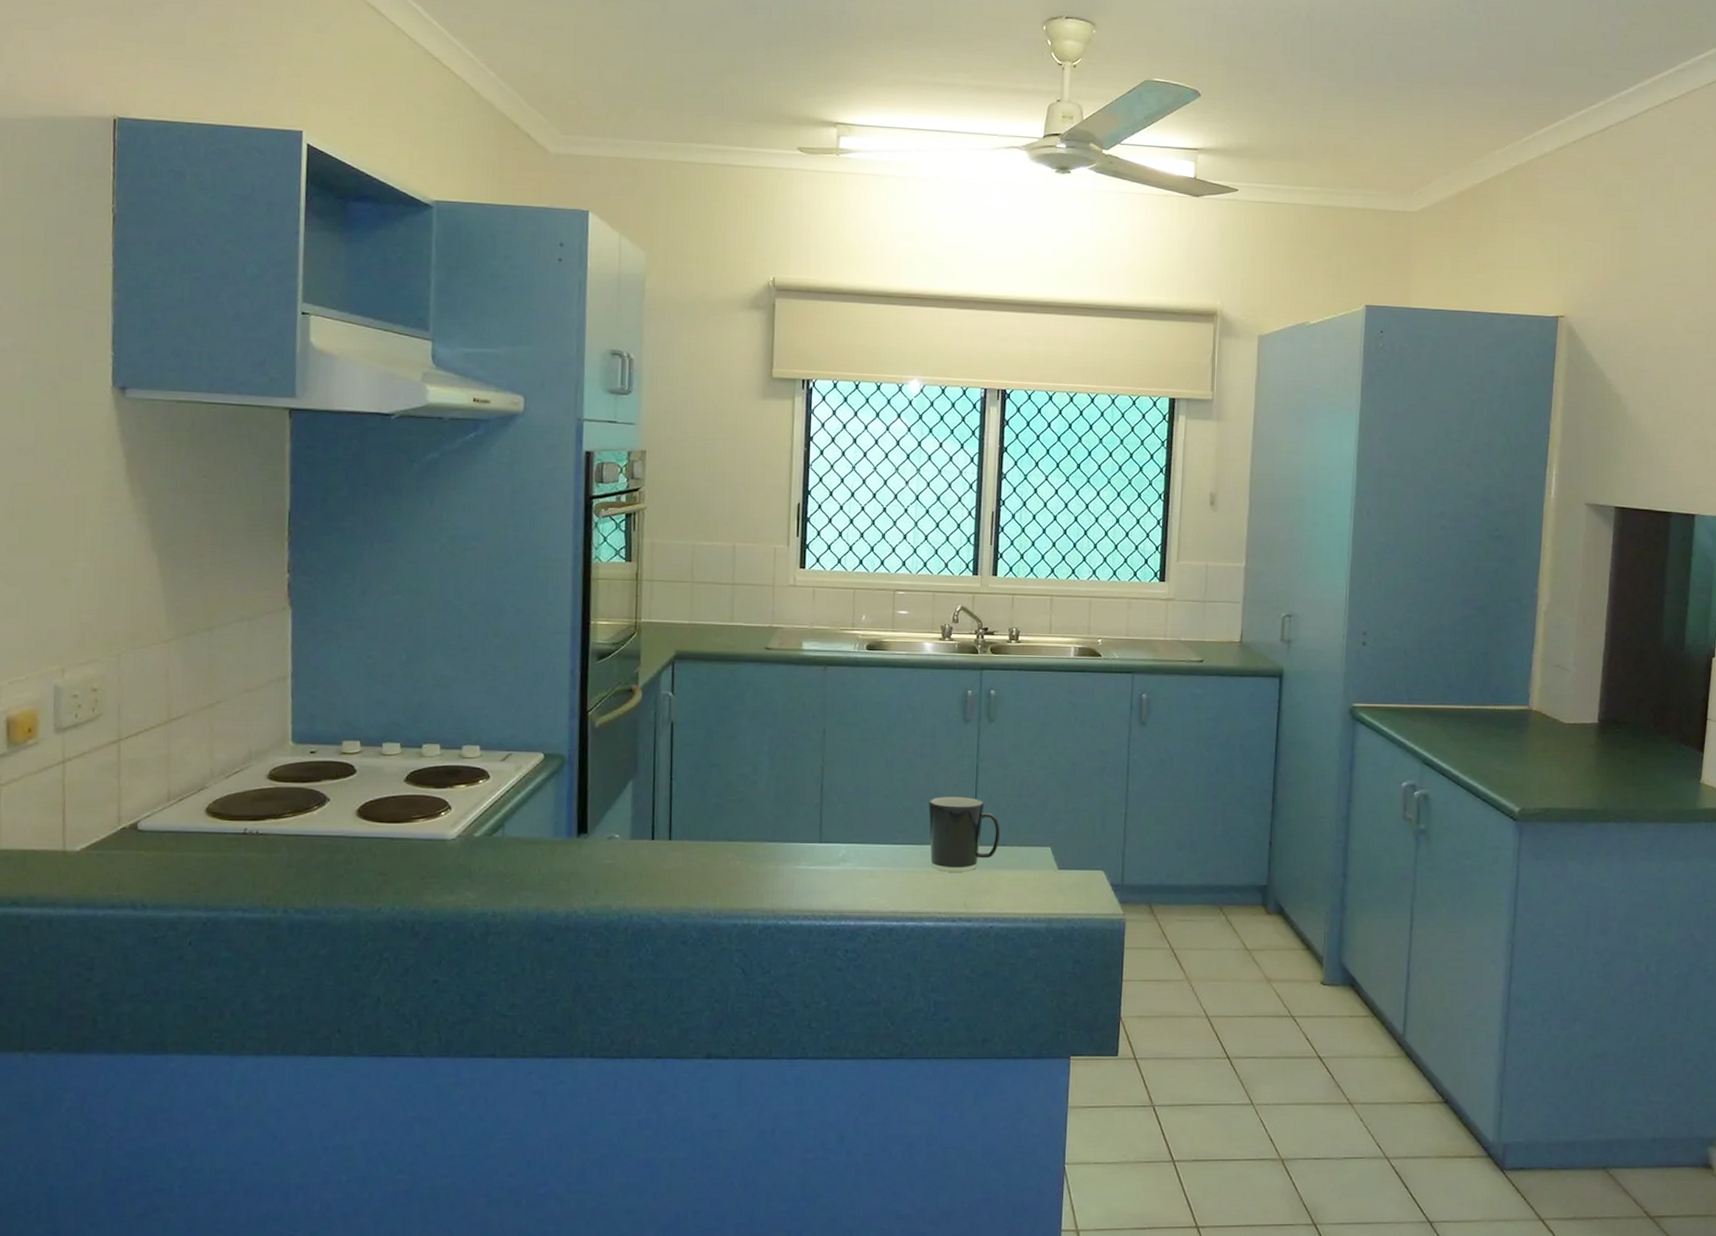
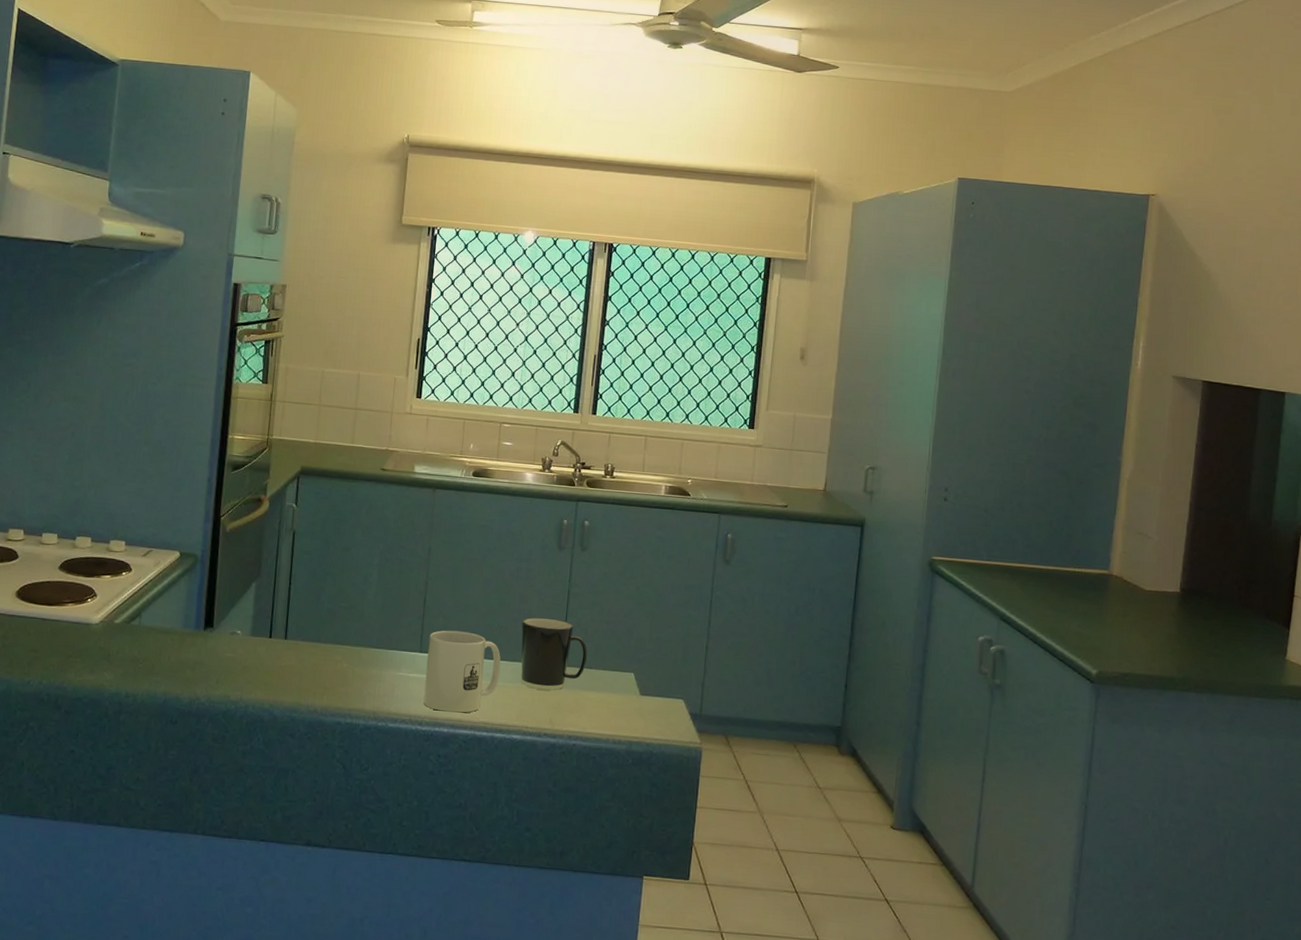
mug: none [826,817,909,905] -> present [423,630,501,714]

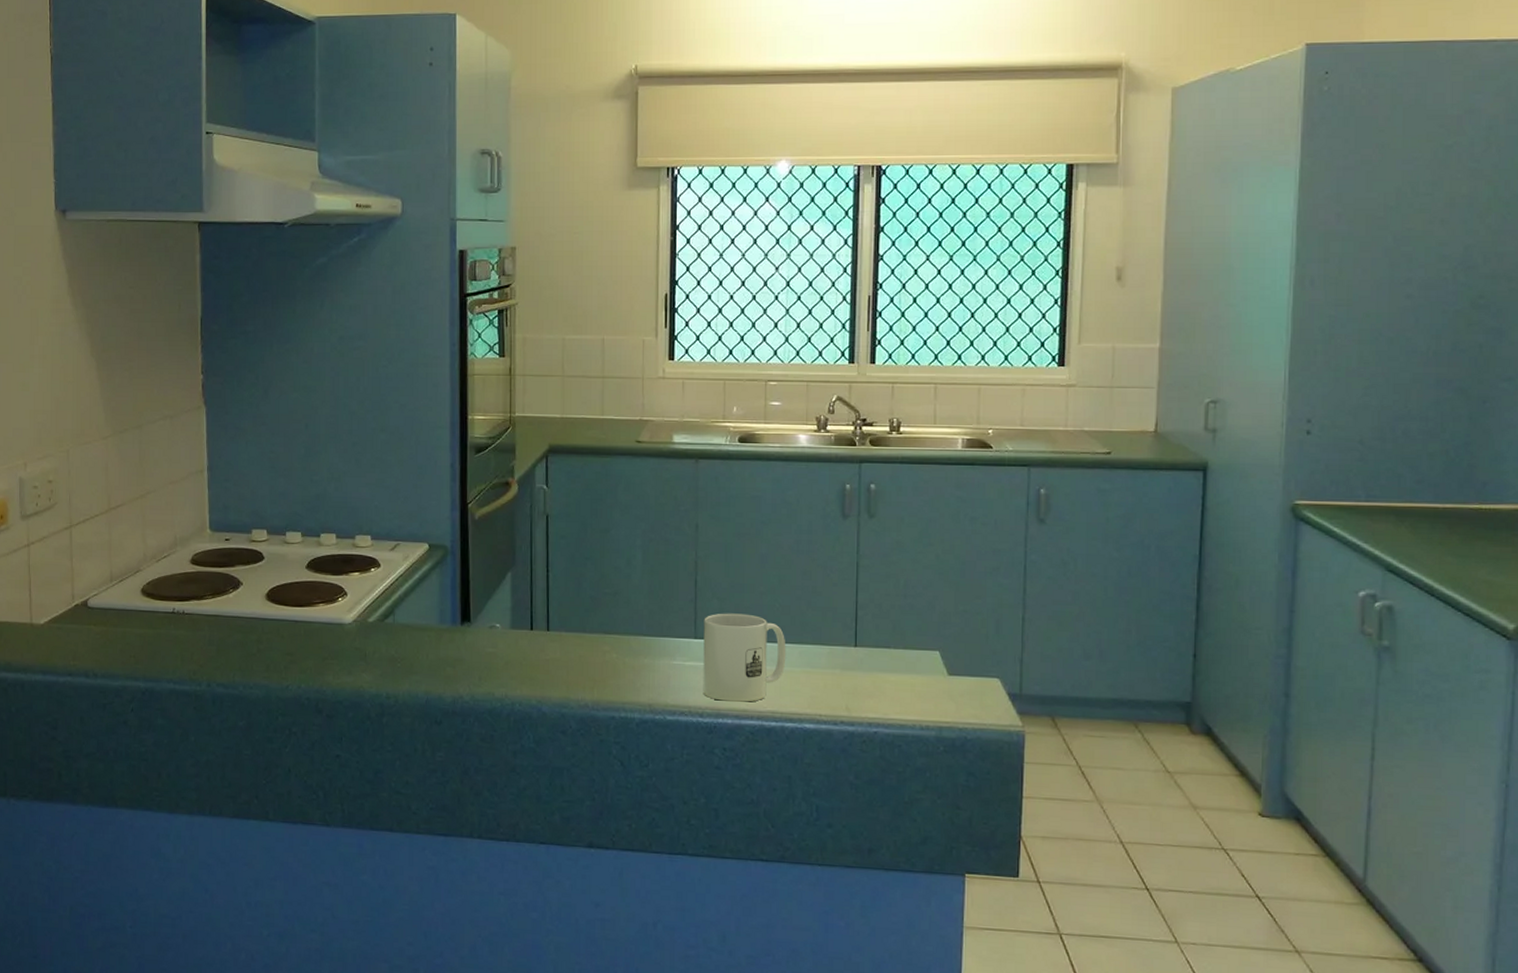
mug: present [521,617,587,691] -> none [806,594,883,674]

